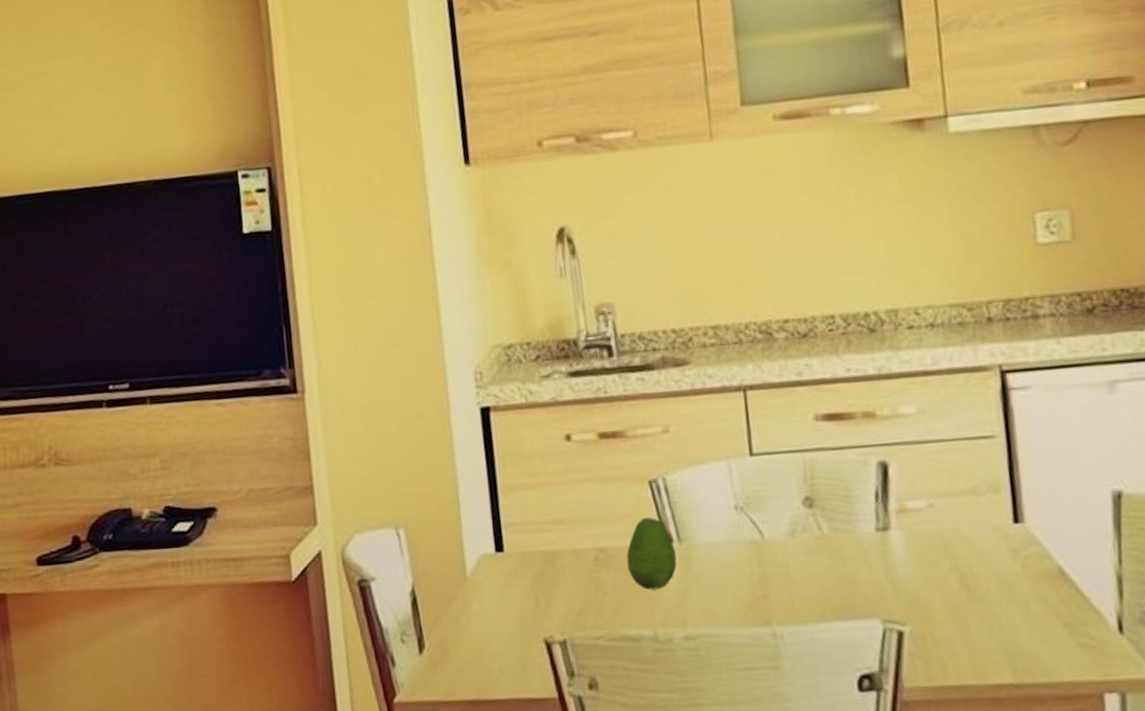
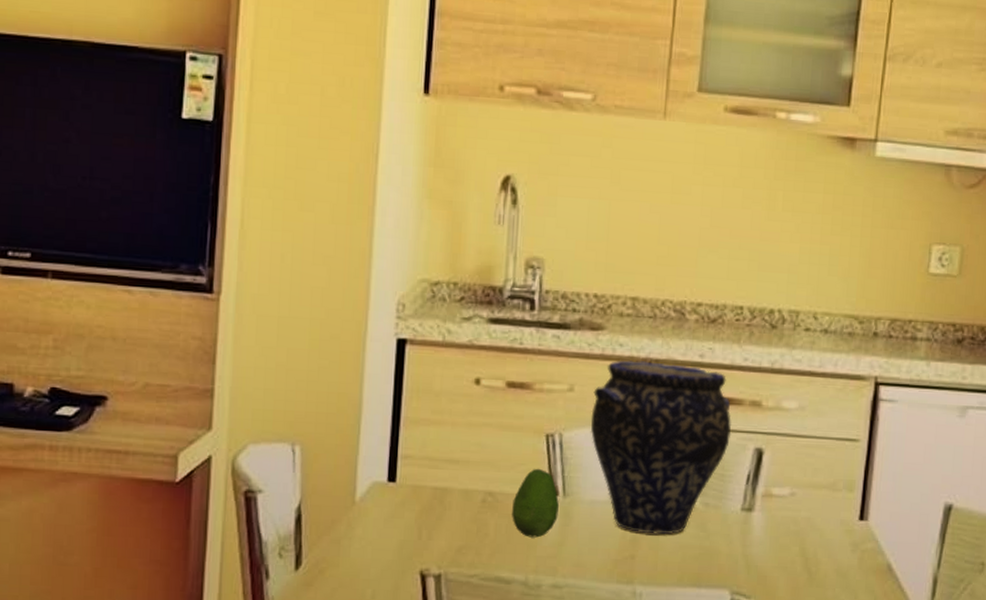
vase: none [690,386,849,570] -> present [590,360,732,534]

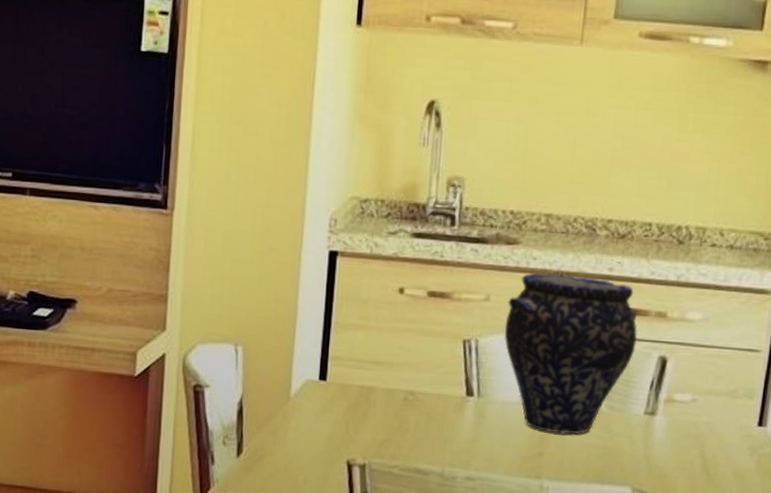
fruit: present [512,468,559,538] -> none [430,370,474,434]

